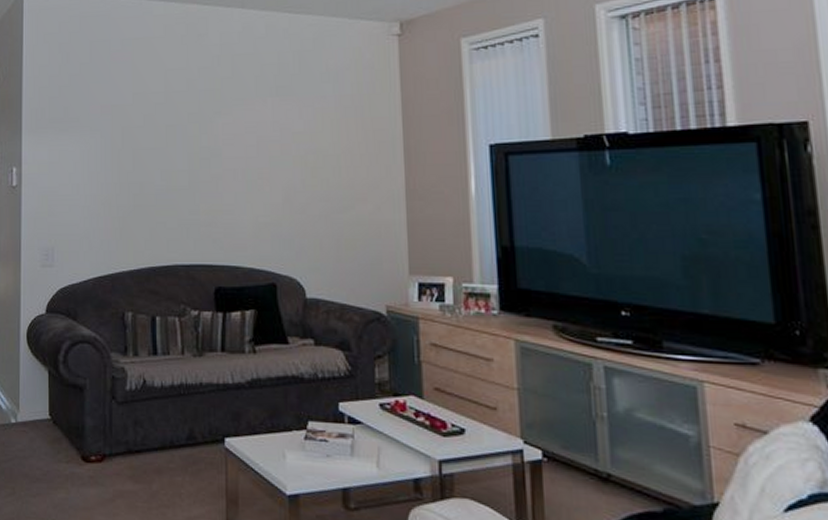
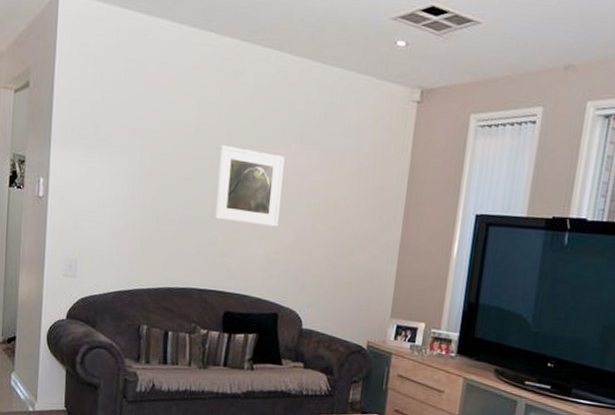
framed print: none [191,109,263,188] -> present [214,145,285,227]

